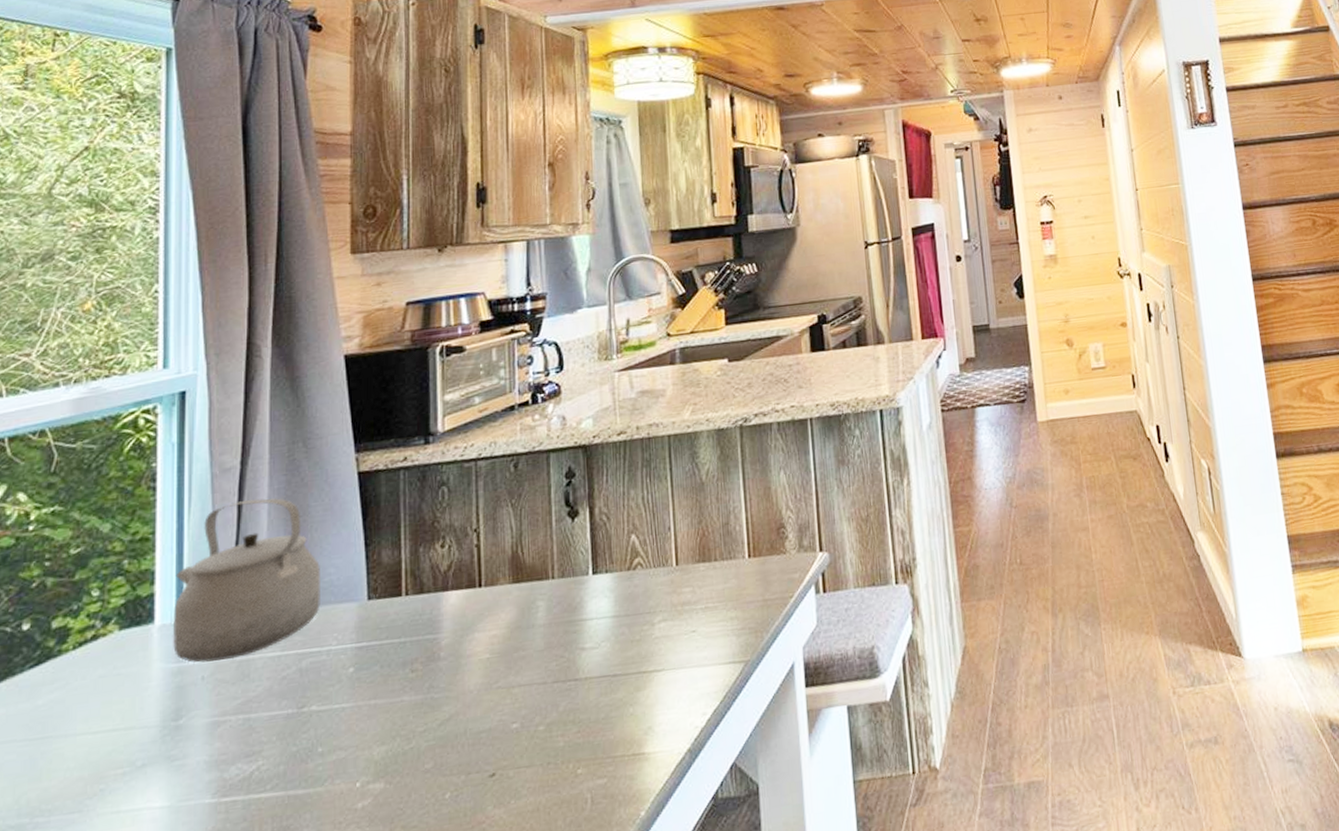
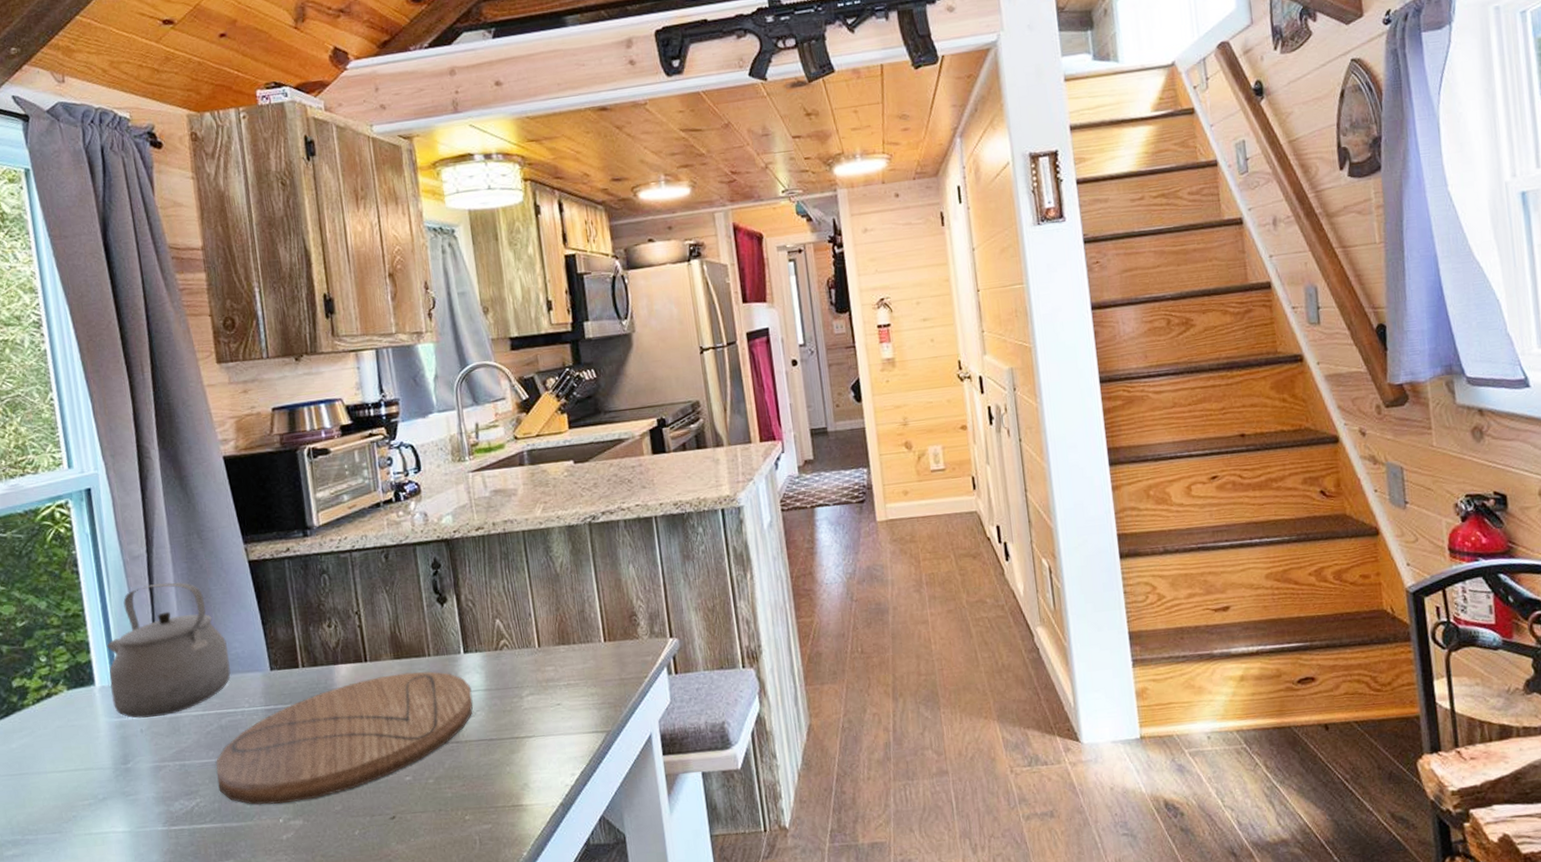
cutting board: none [287,596,598,766] -> present [216,671,473,805]

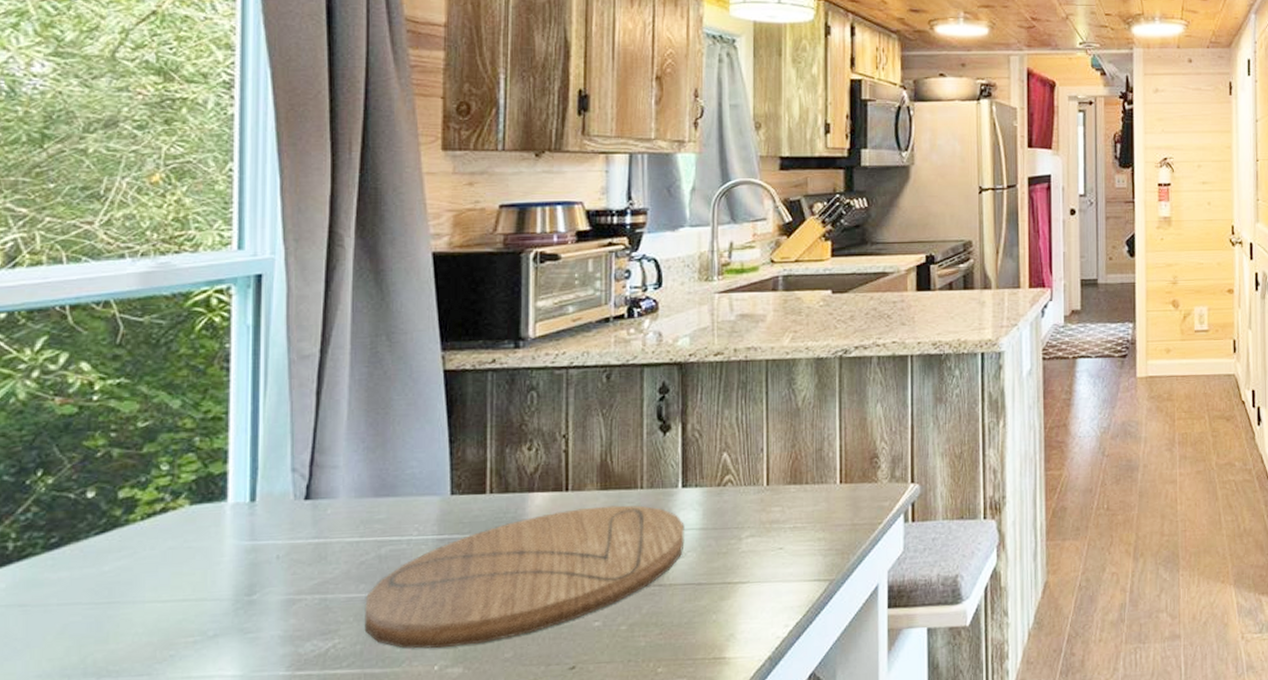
tea kettle: present [107,582,231,718] -> none [246,388,402,542]

